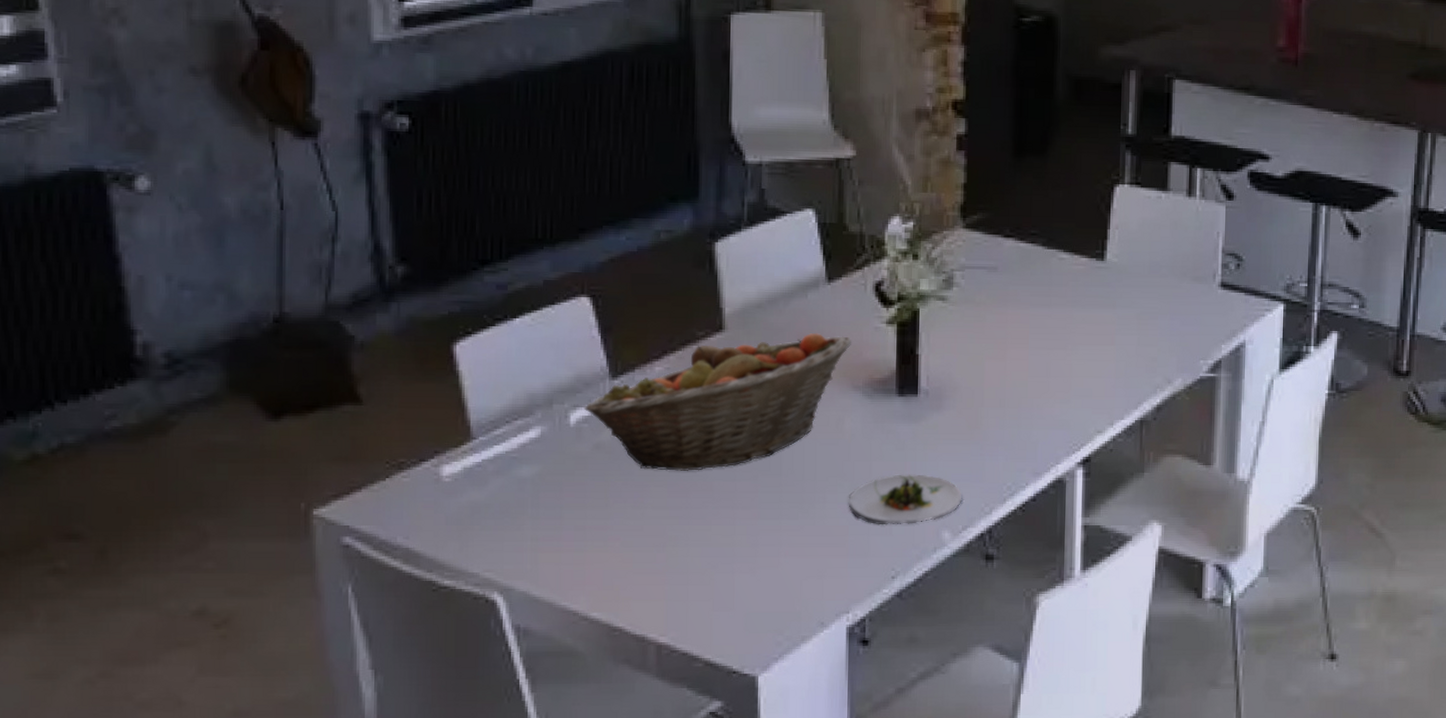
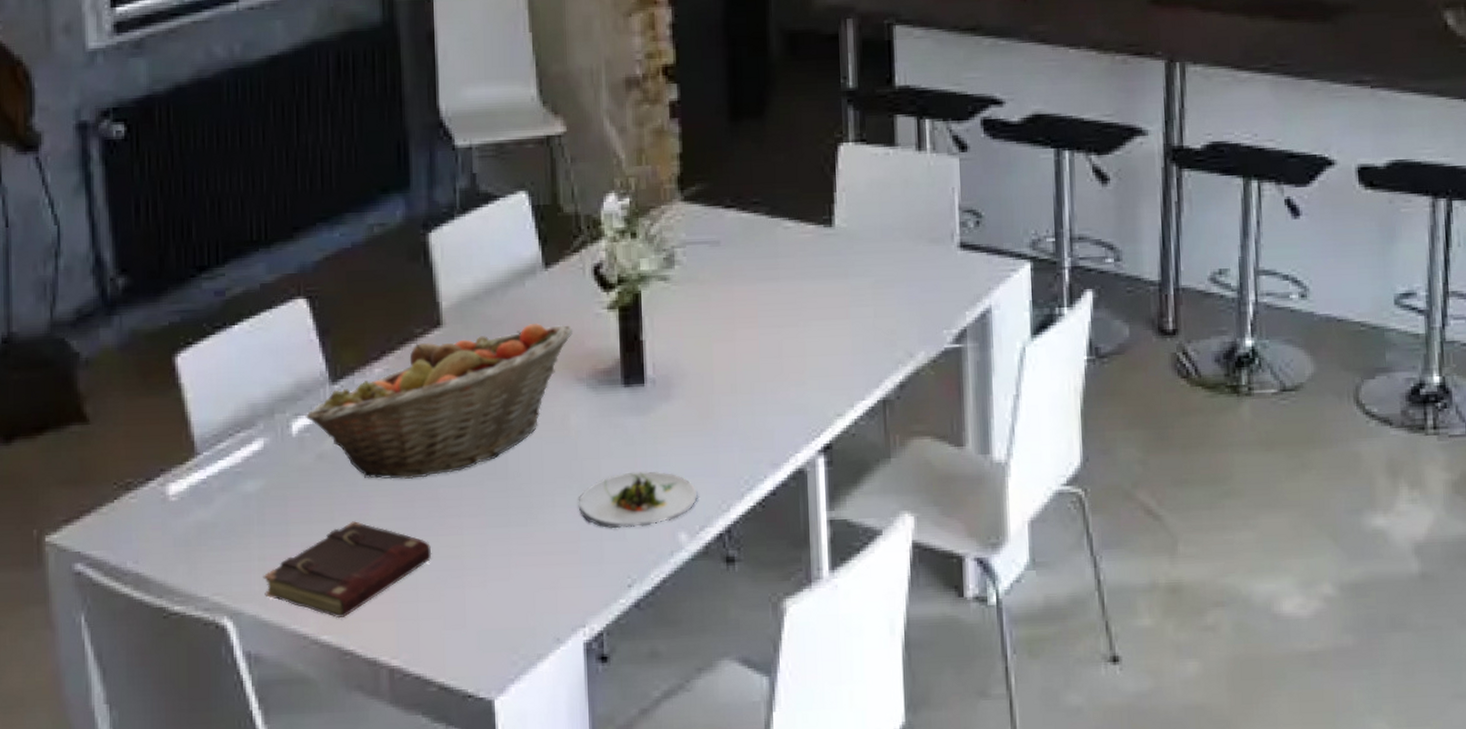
book: none [535,508,704,598] -> present [263,521,432,619]

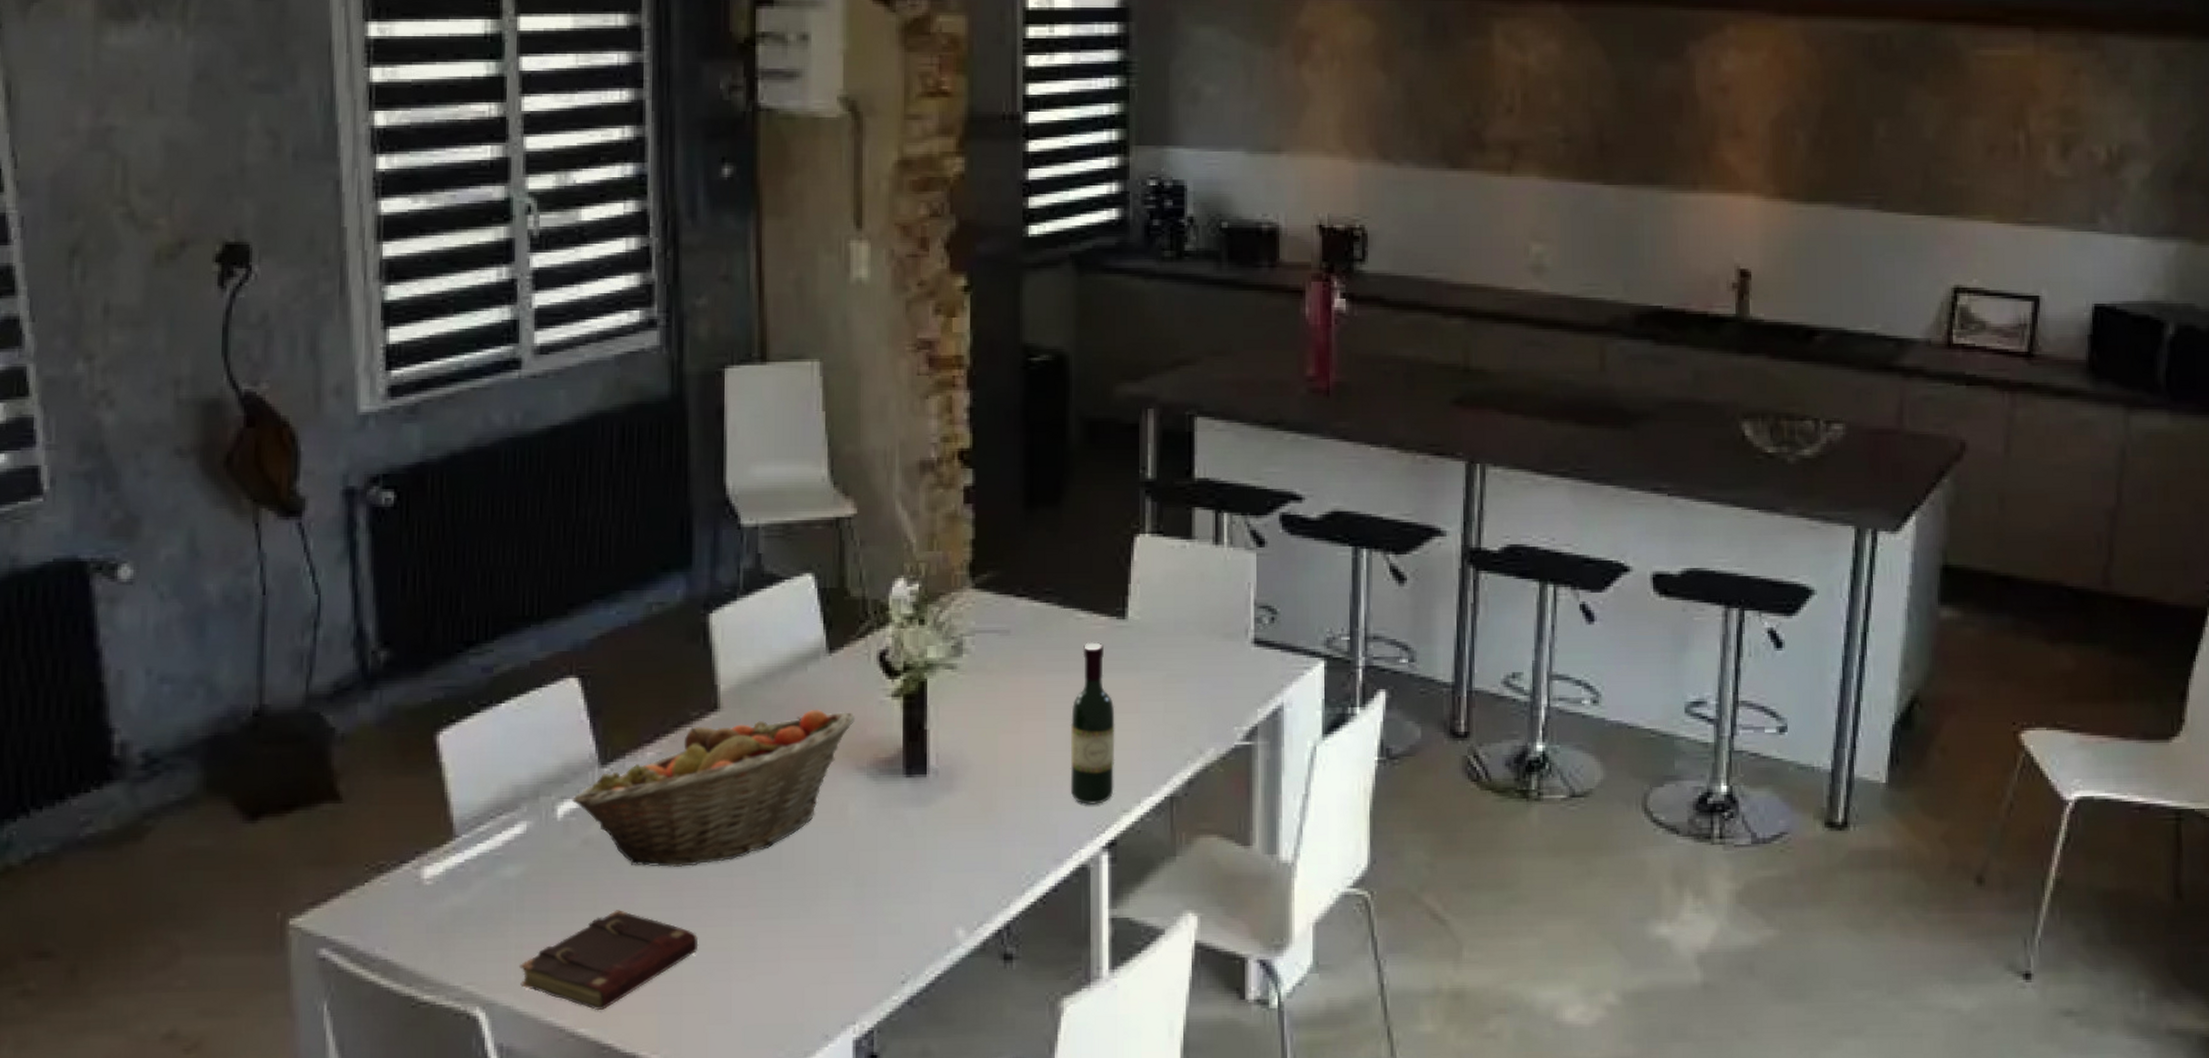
salad plate: present [578,471,698,529] -> none [853,864,977,923]
wine bottle: none [782,250,828,410] -> present [1070,642,1115,805]

